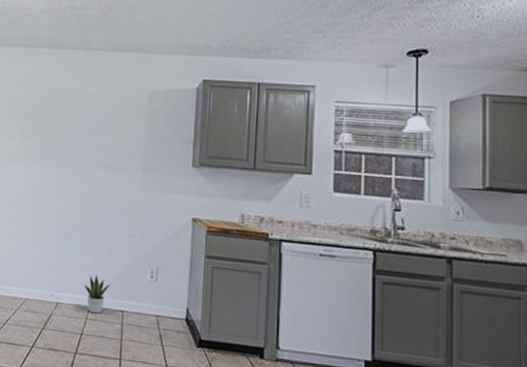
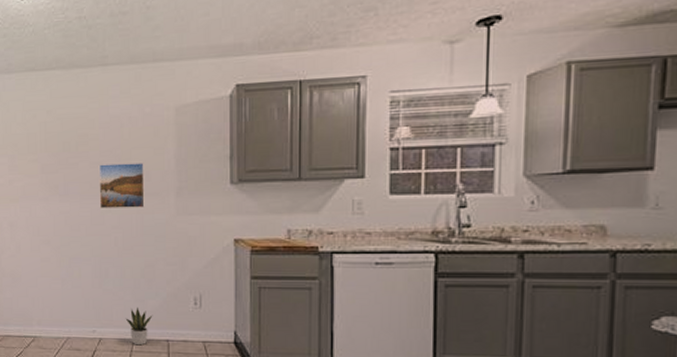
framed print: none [71,135,116,180] -> present [98,163,145,208]

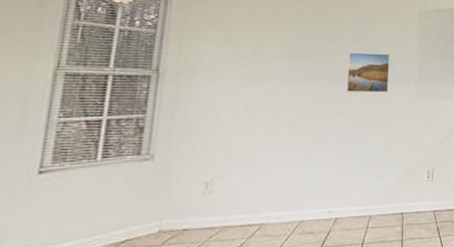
potted plant: present [125,306,153,346] -> none [363,183,390,222]

